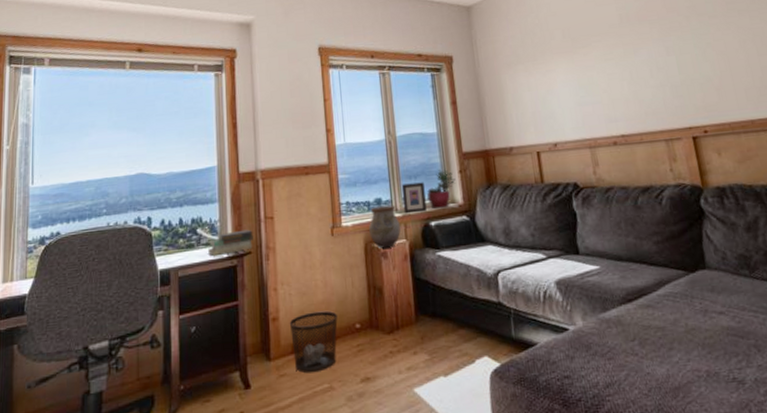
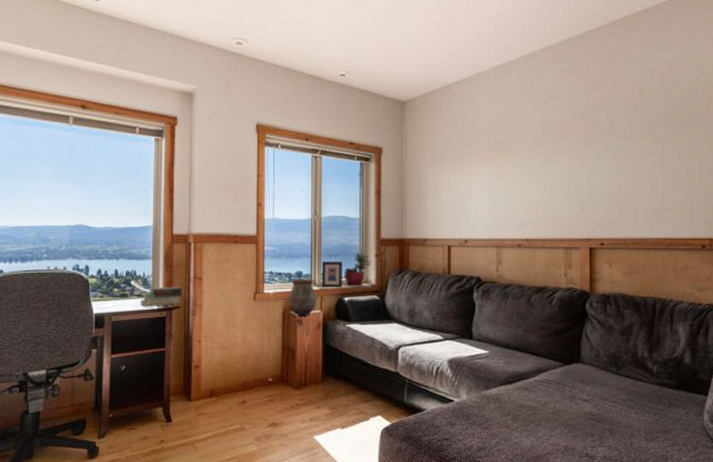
waste bin: present [289,310,338,373] -> none [209,364,253,414]

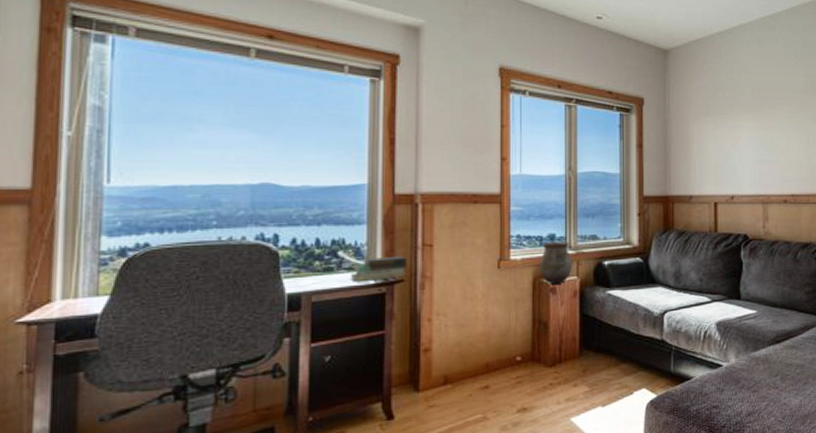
picture frame: present [321,261,342,288] -> none [577,221,601,252]
succulent plant: present [342,251,373,287] -> none [601,210,635,250]

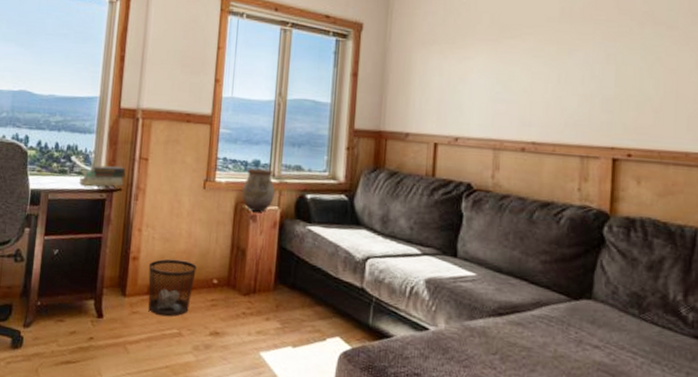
waste bin: none [443,343,497,404] -> present [148,259,197,316]

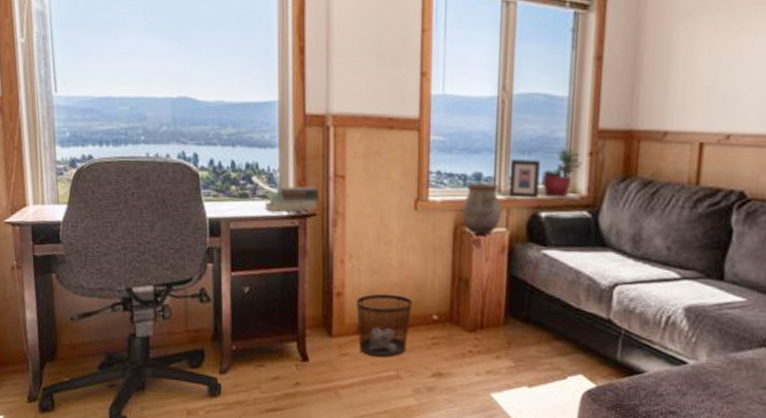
picture frame: none [281,150,307,183] -> present [508,159,540,199]
succulent plant: none [305,141,341,185] -> present [538,146,582,199]

